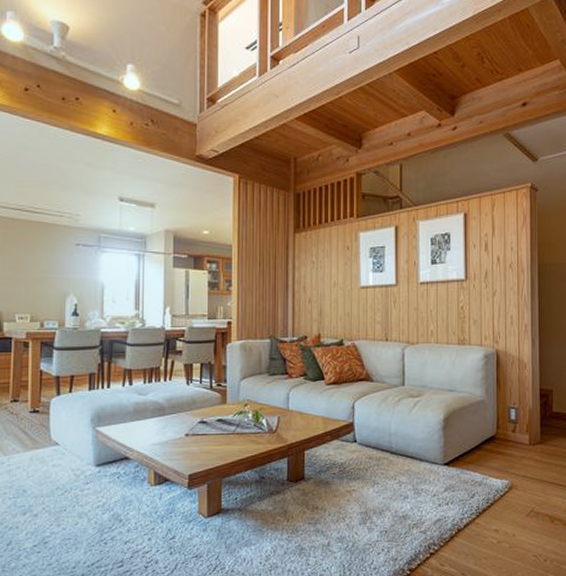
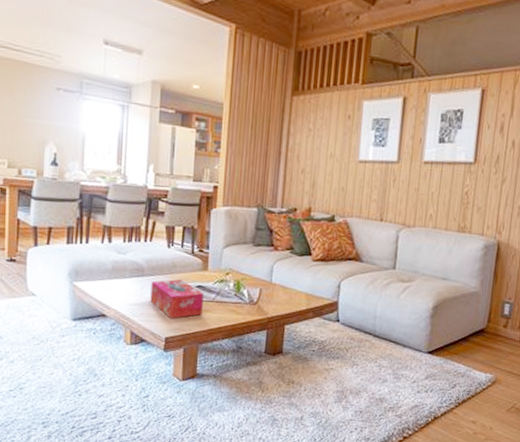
tissue box: none [172,415,224,456] -> present [150,279,204,319]

